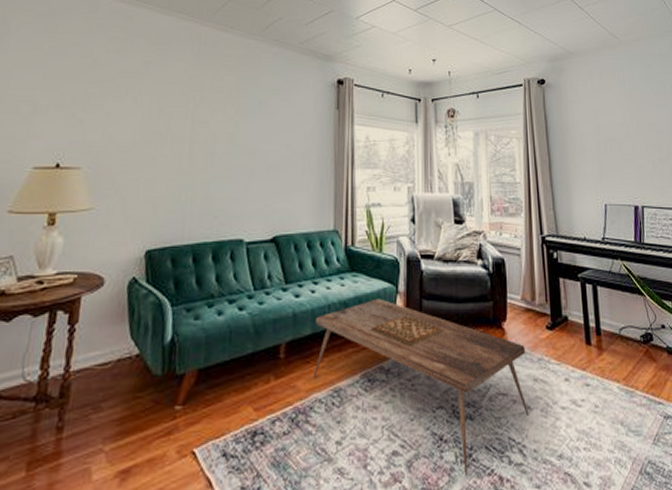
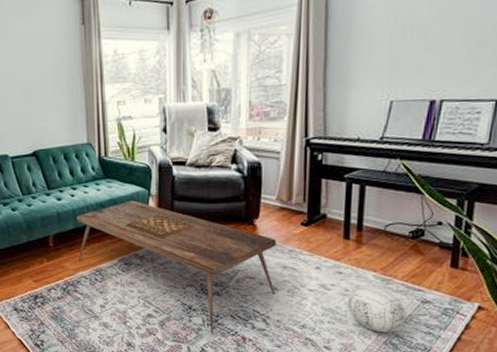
ball: none [598,399,654,459] -> present [347,285,406,333]

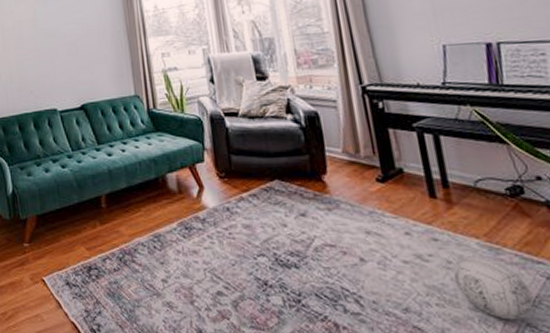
coffee table: present [76,200,278,334] -> none [128,155,364,319]

